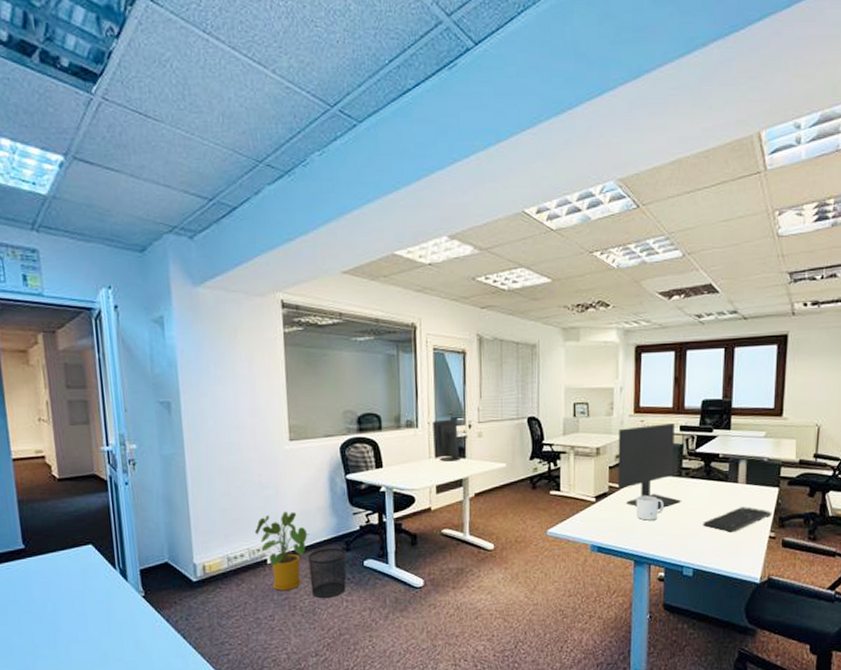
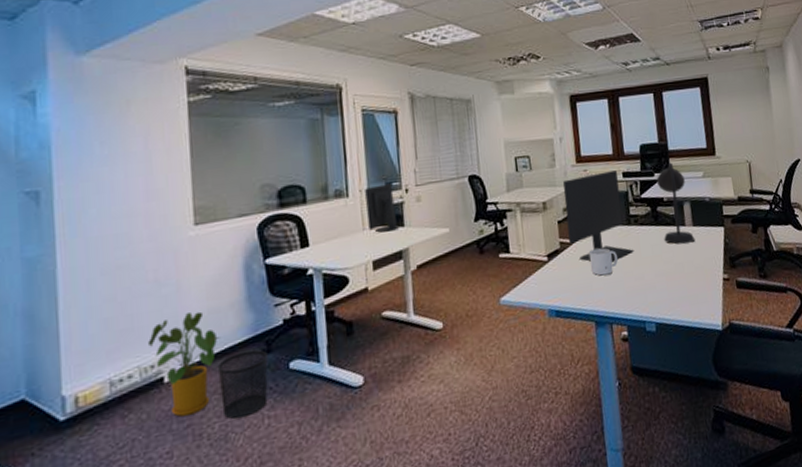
computer keyboard: present [703,506,772,532] -> none [658,249,722,279]
desk lamp: none [714,420,746,501] -> present [656,162,696,245]

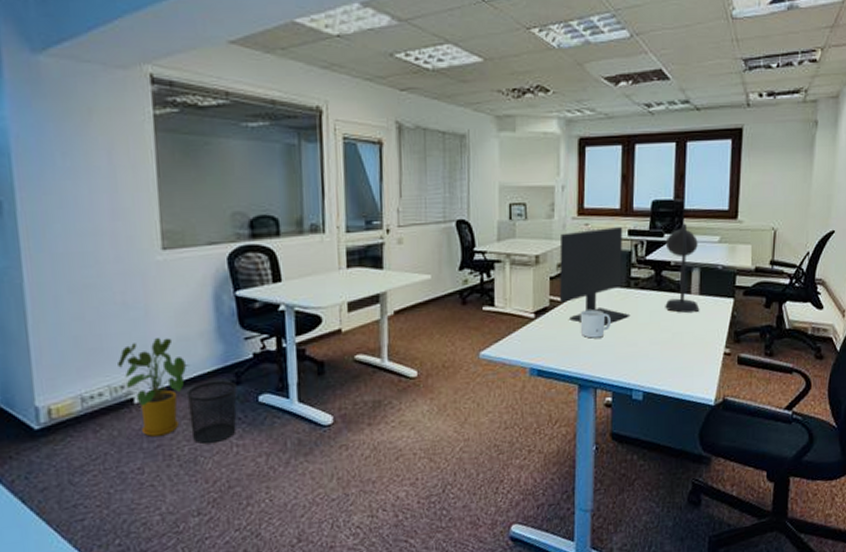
computer monitor: present [365,183,399,233] -> none [343,222,377,274]

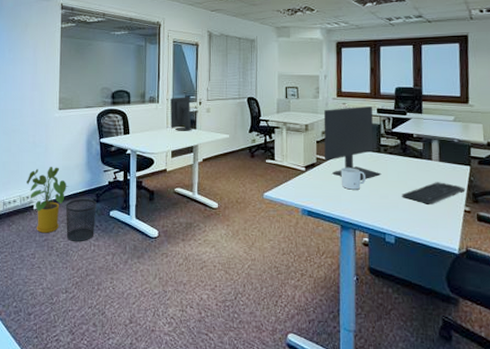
computer monitor: none [343,222,377,274] -> present [171,97,192,131]
computer keyboard: none [654,320,727,349] -> present [402,182,466,204]
desk lamp: present [665,223,700,314] -> none [408,105,440,176]

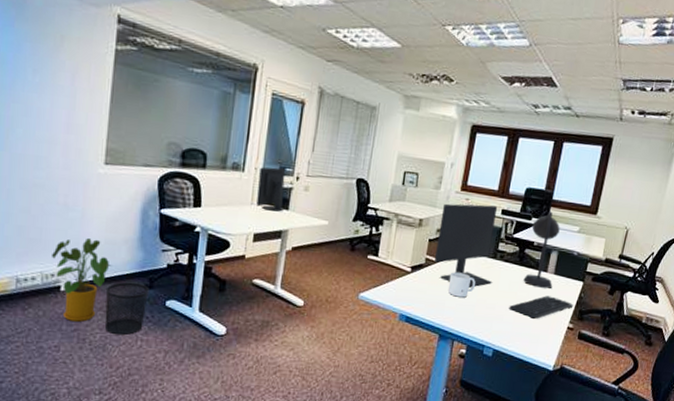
desk lamp: none [408,105,440,176] -> present [523,211,560,289]

